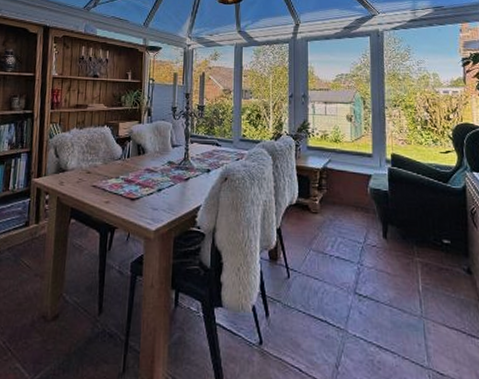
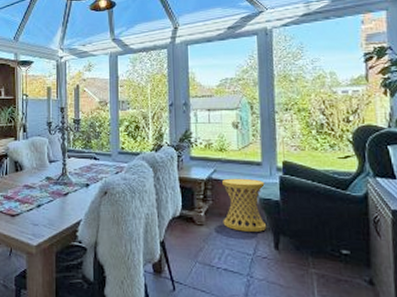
side table: none [336,168,377,221] -> present [222,178,267,232]

